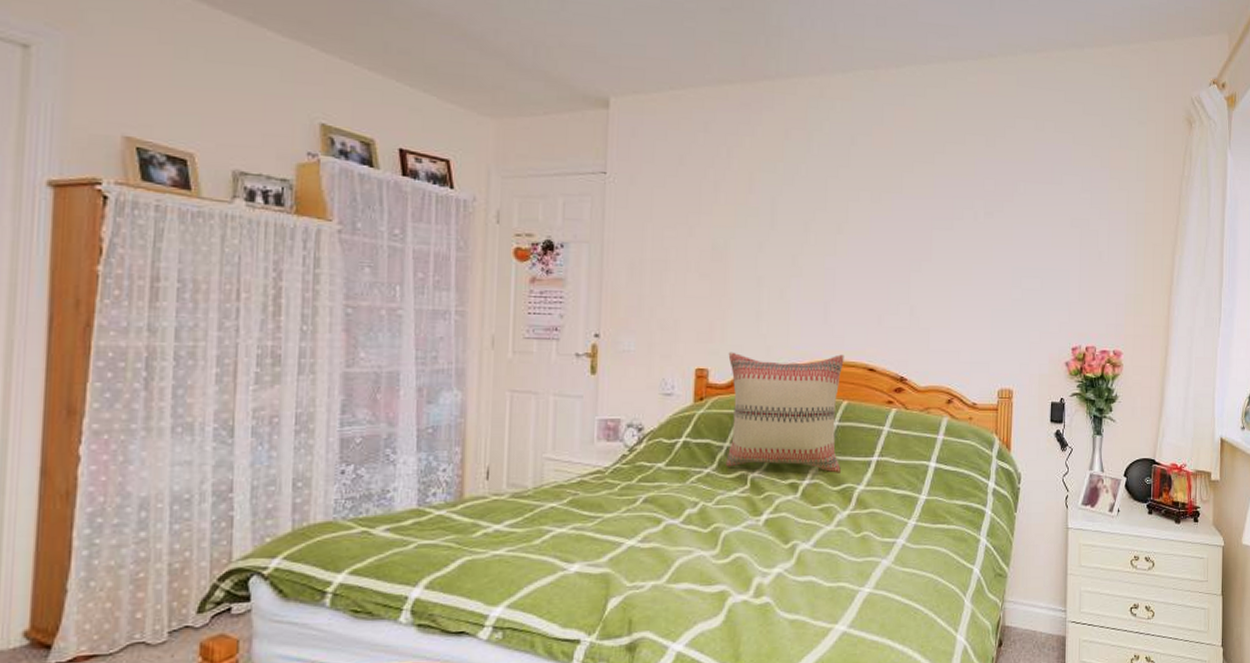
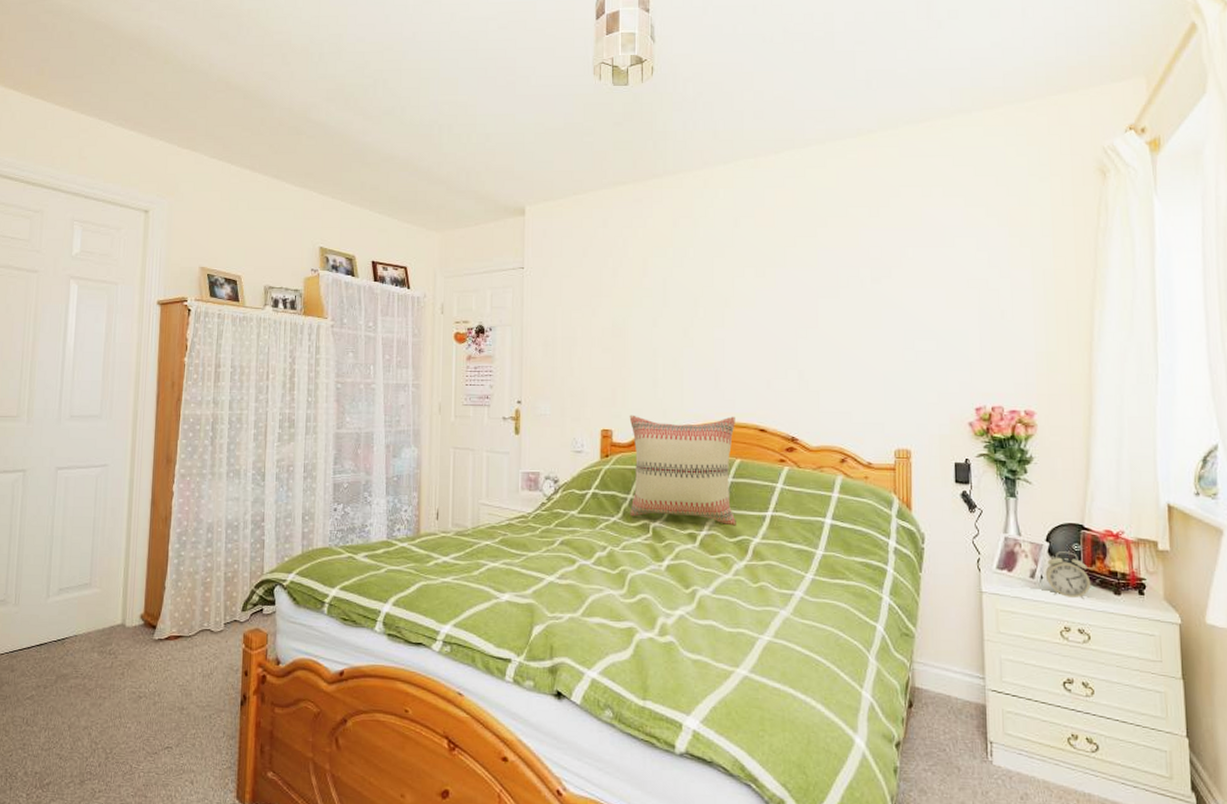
alarm clock: none [1121,485,1158,530] -> present [1045,551,1091,600]

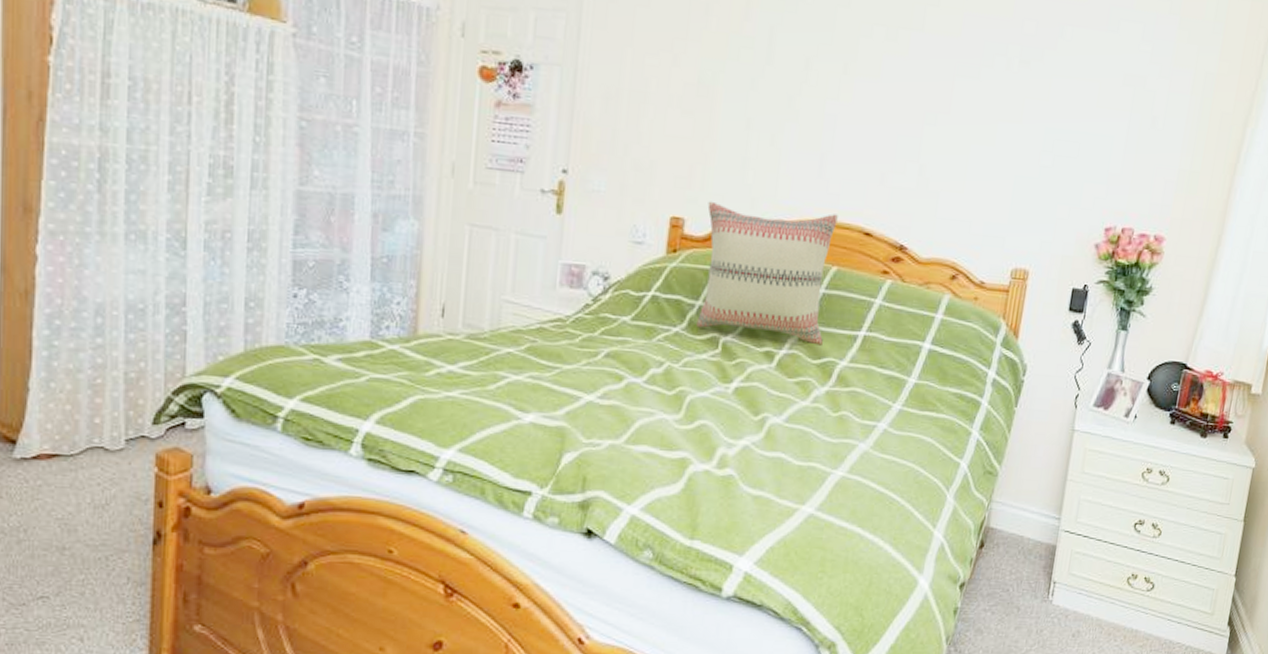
alarm clock: present [1045,551,1091,600] -> none [1139,390,1182,442]

